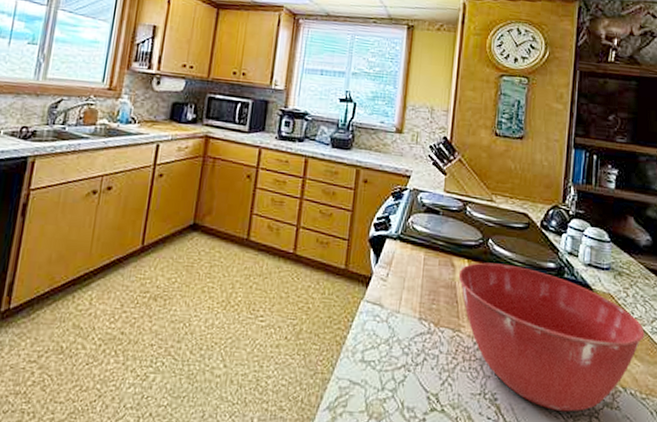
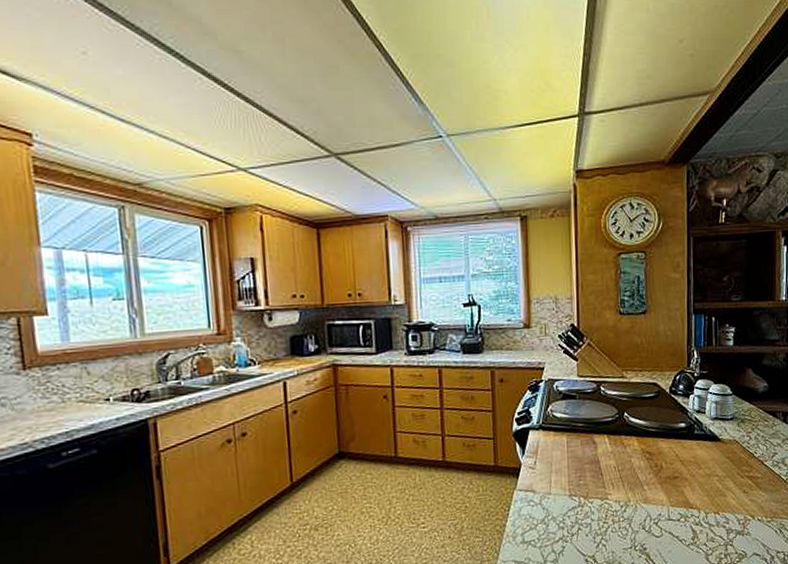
mixing bowl: present [458,262,645,412] -> none [600,431,767,547]

